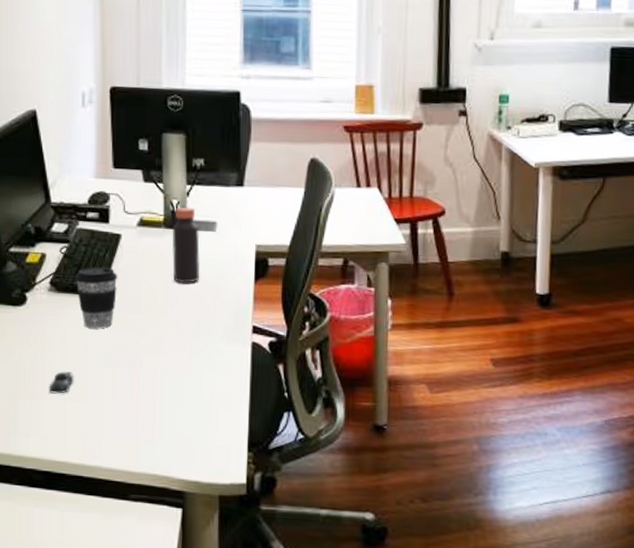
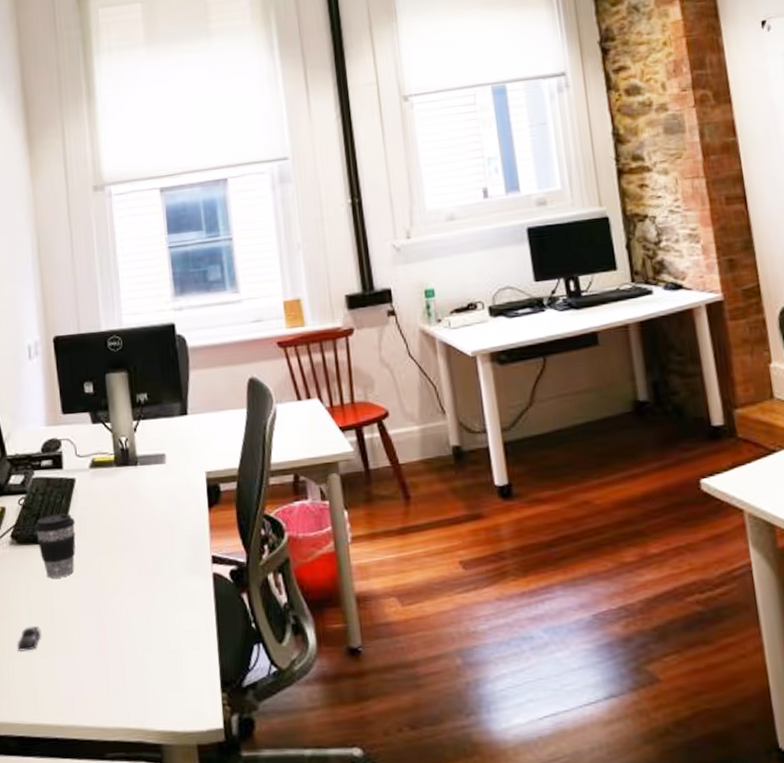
bottle: present [172,207,201,284] -> none [123,443,155,521]

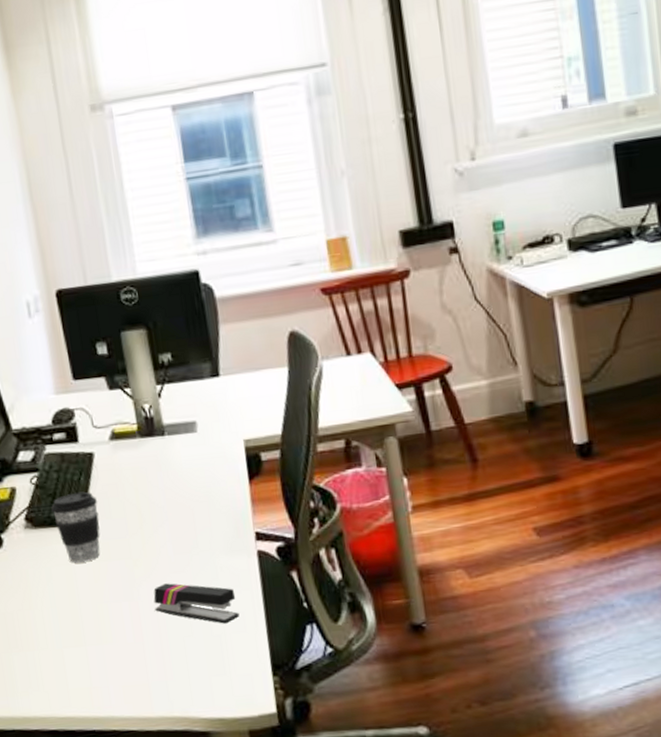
computer mouse: present [17,625,41,651] -> none [42,614,68,642]
stapler: none [118,600,194,641] -> present [153,583,240,624]

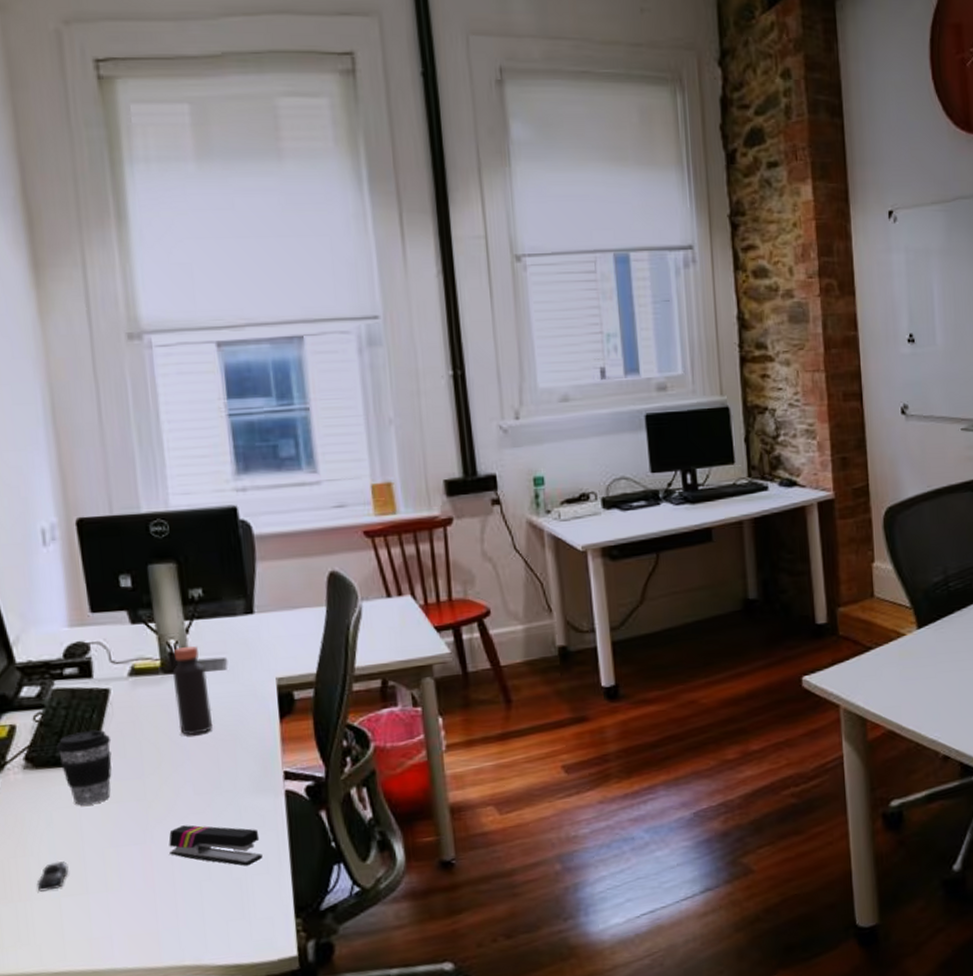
computer mouse: none [42,614,68,642] -> present [36,861,69,892]
bottle: none [148,410,188,497] -> present [172,646,213,736]

